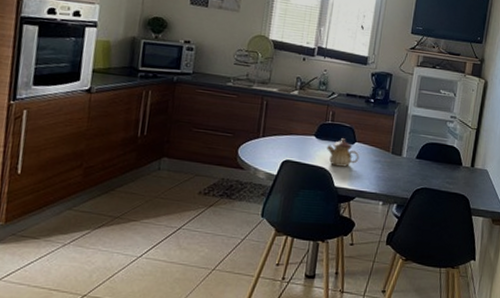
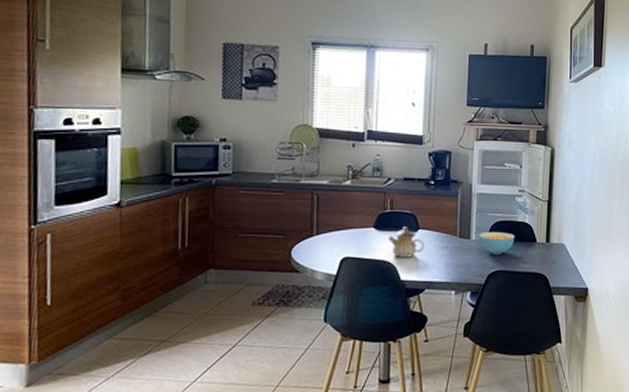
cereal bowl: none [409,151,443,174] -> present [479,231,515,255]

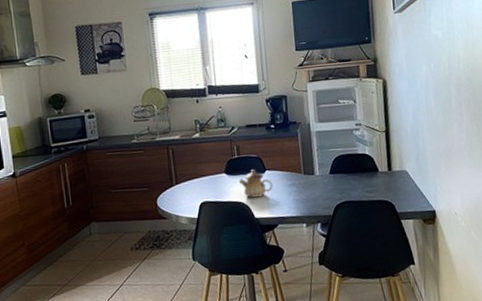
cereal bowl: present [479,231,515,255] -> none [322,165,357,188]

